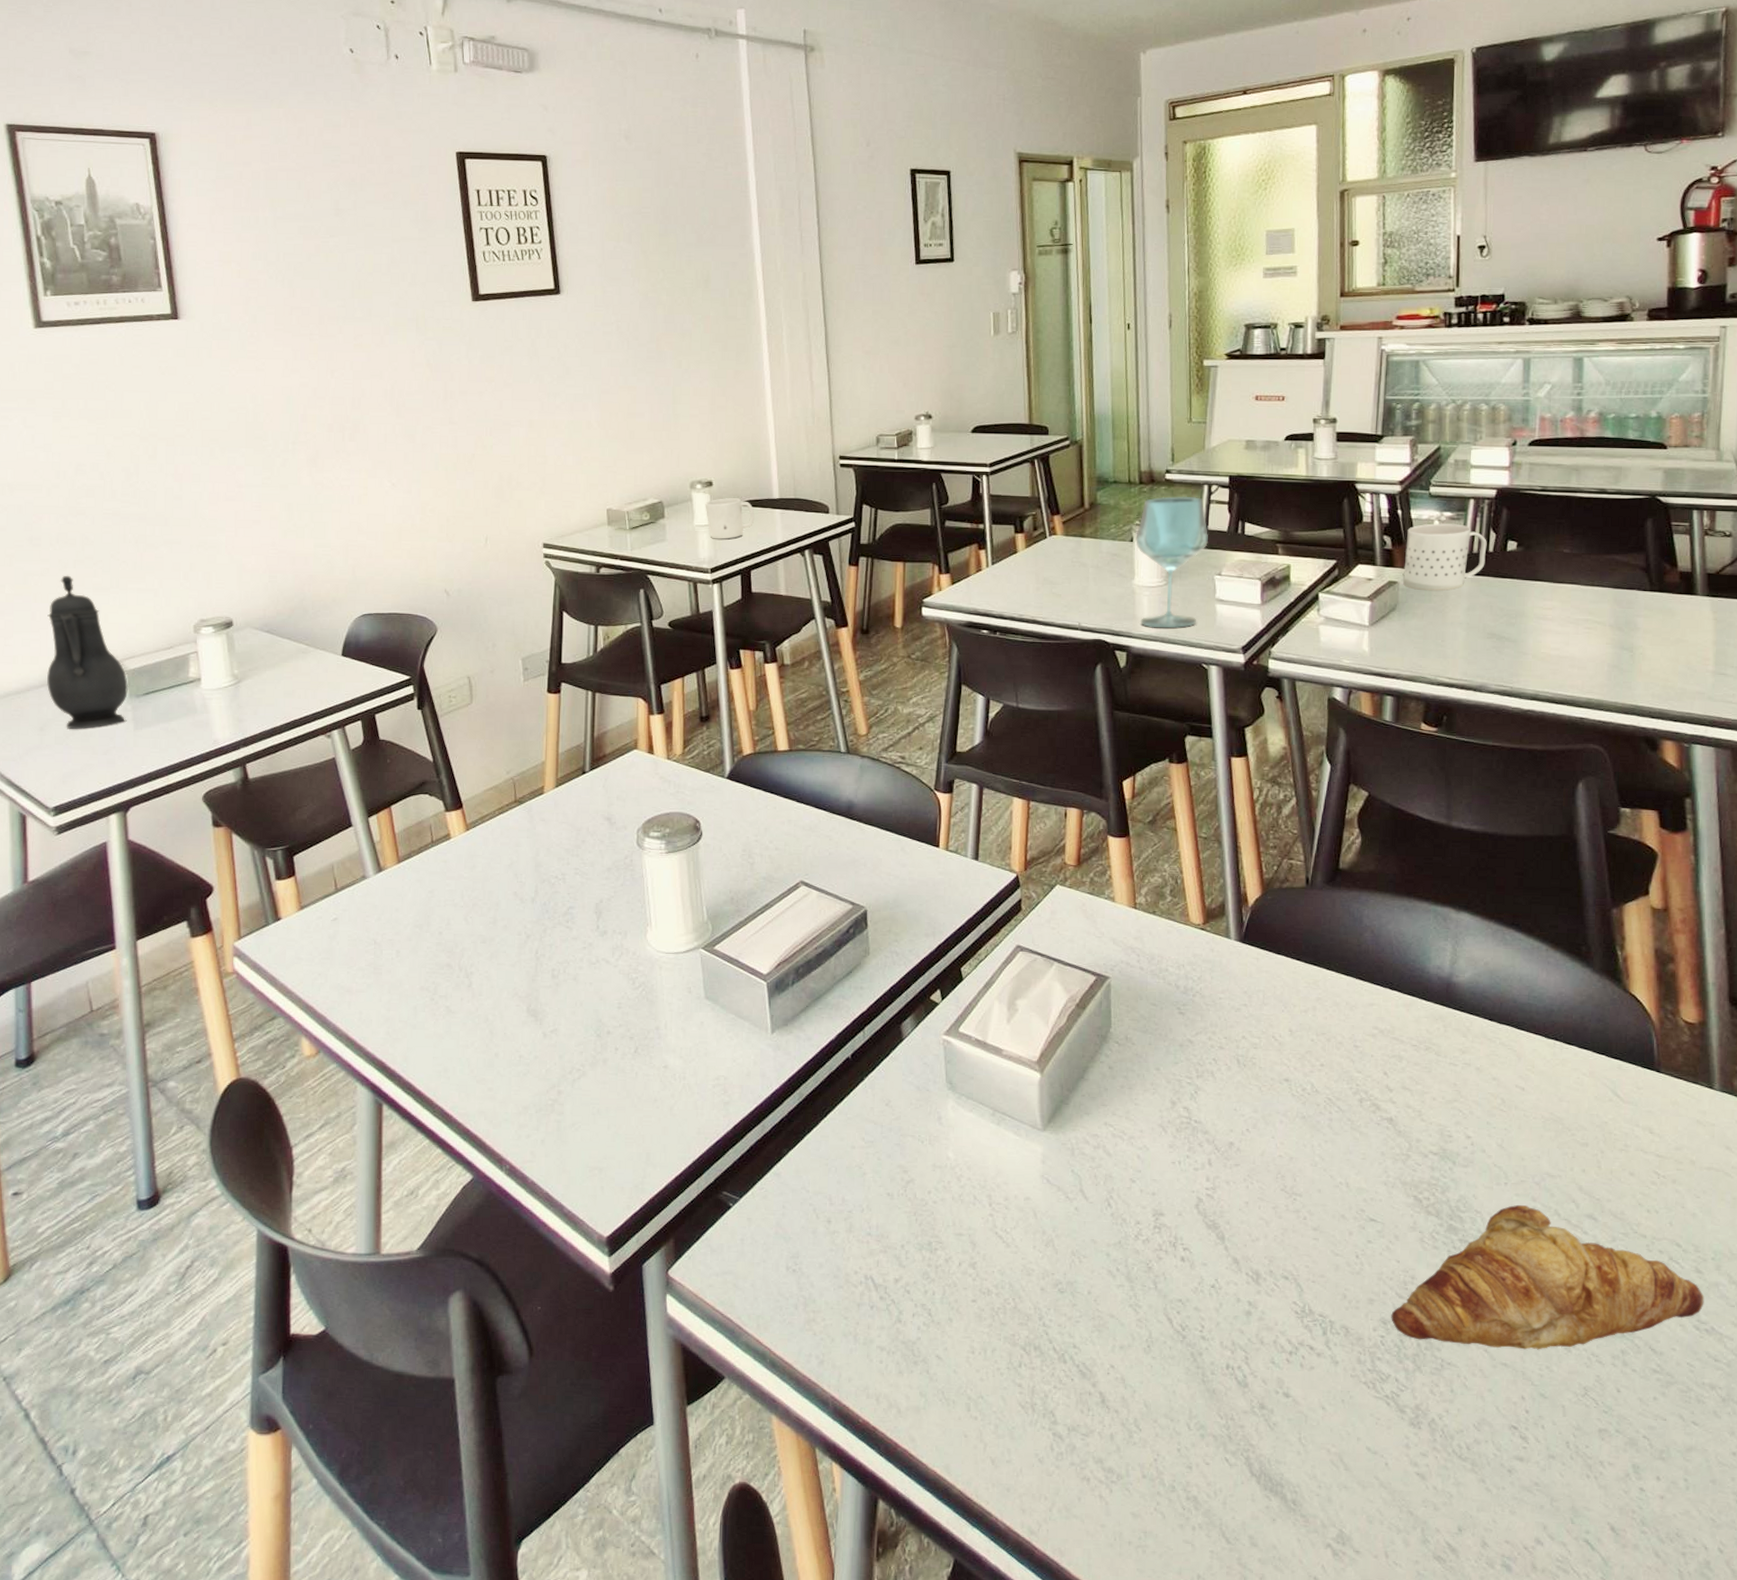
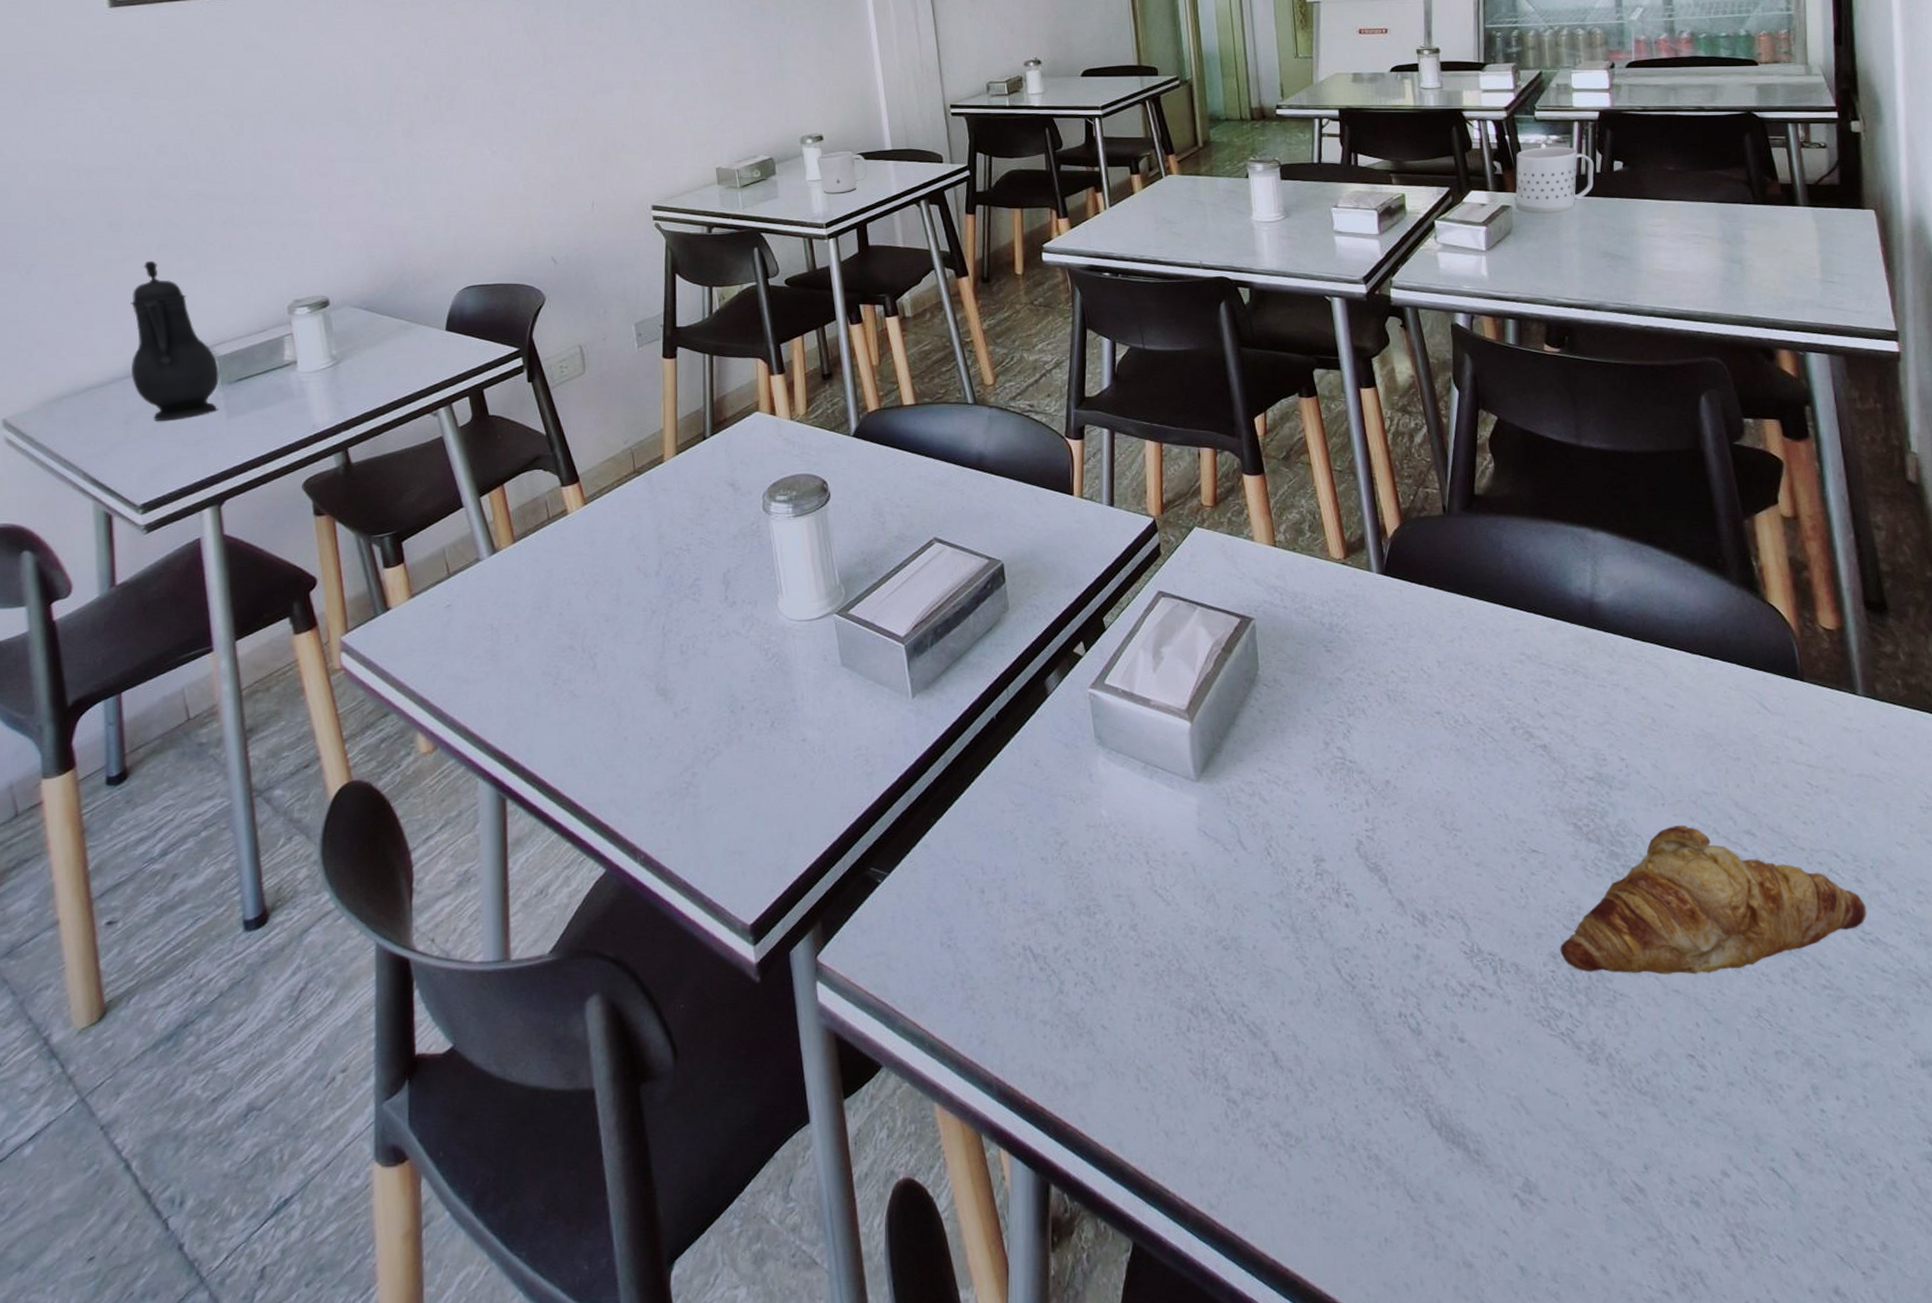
wine glass: present [1135,496,1208,628] -> none [1251,130,1322,263]

